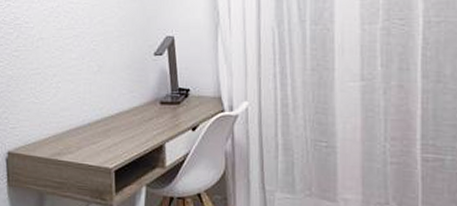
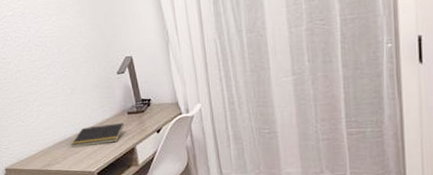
notepad: none [88,113,154,137] -> present [71,122,124,148]

